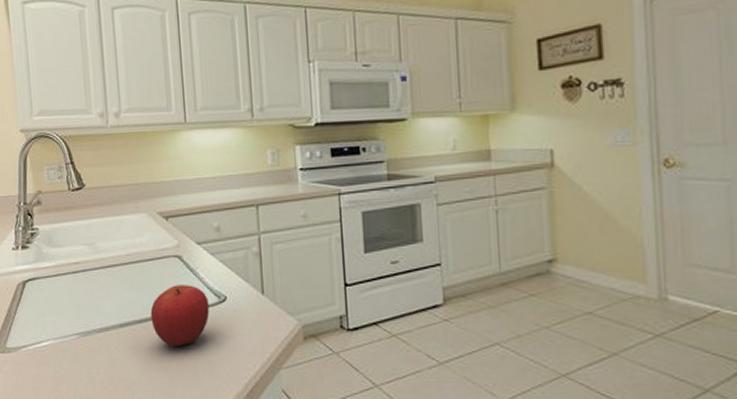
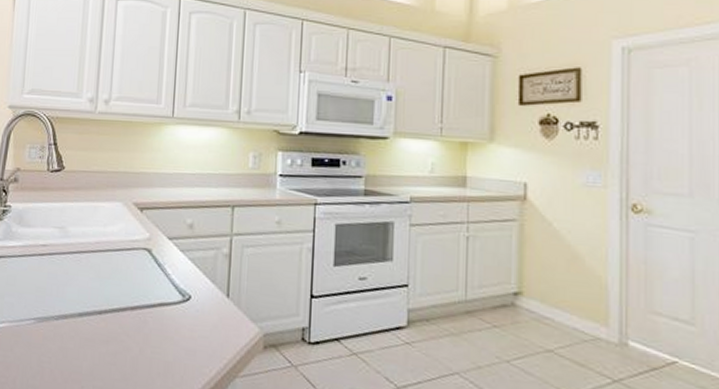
fruit: present [150,285,210,346] -> none [111,278,172,343]

